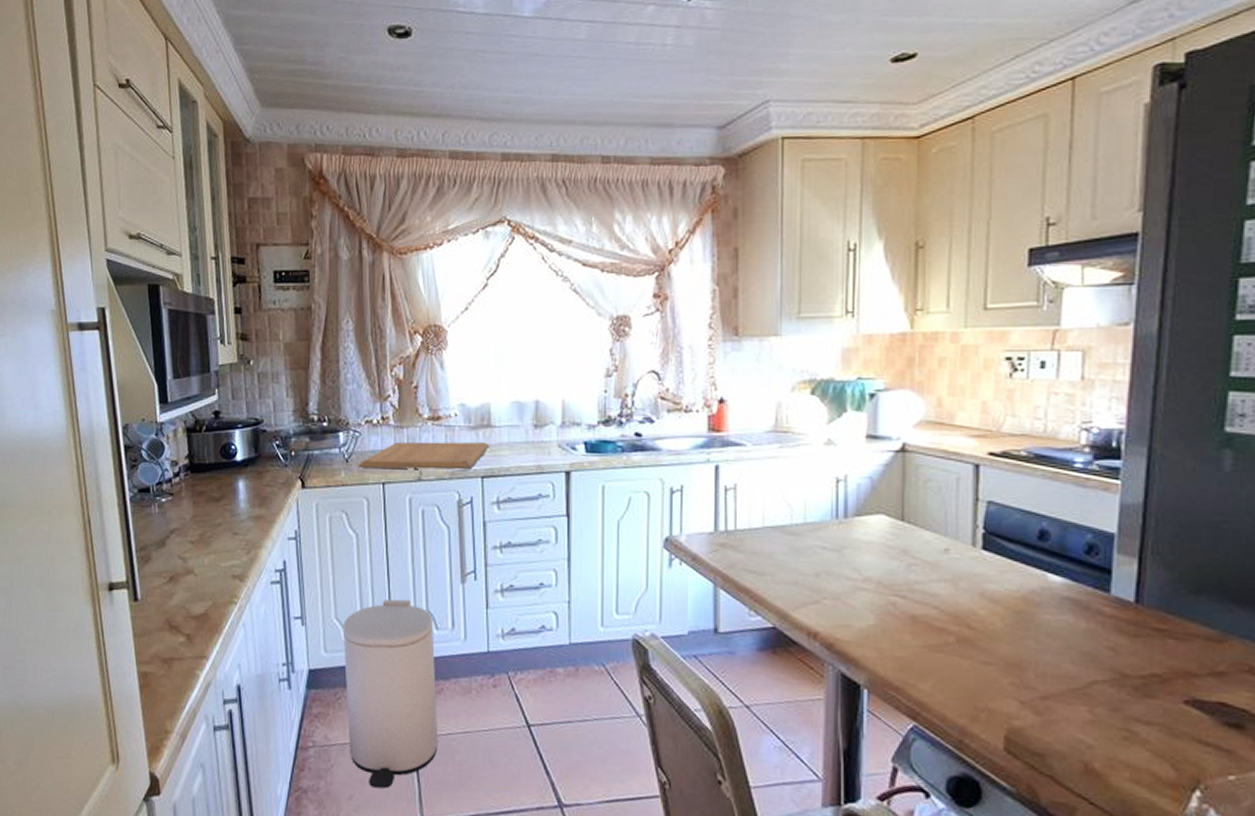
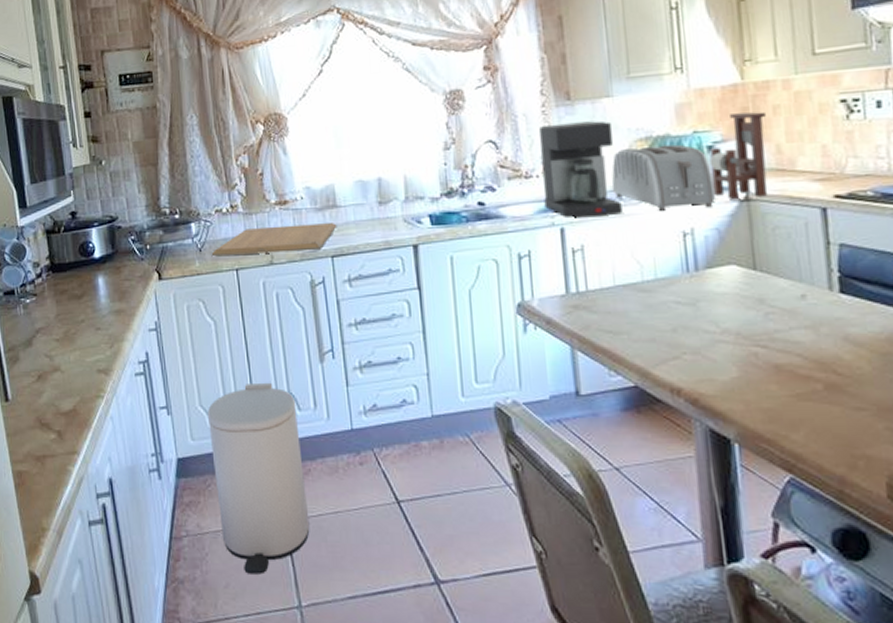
coffee maker: none [702,359,779,457] -> present [539,120,623,219]
toaster: none [772,389,873,457] -> present [612,144,717,212]
paper towel holder: none [870,363,931,449] -> present [709,111,768,199]

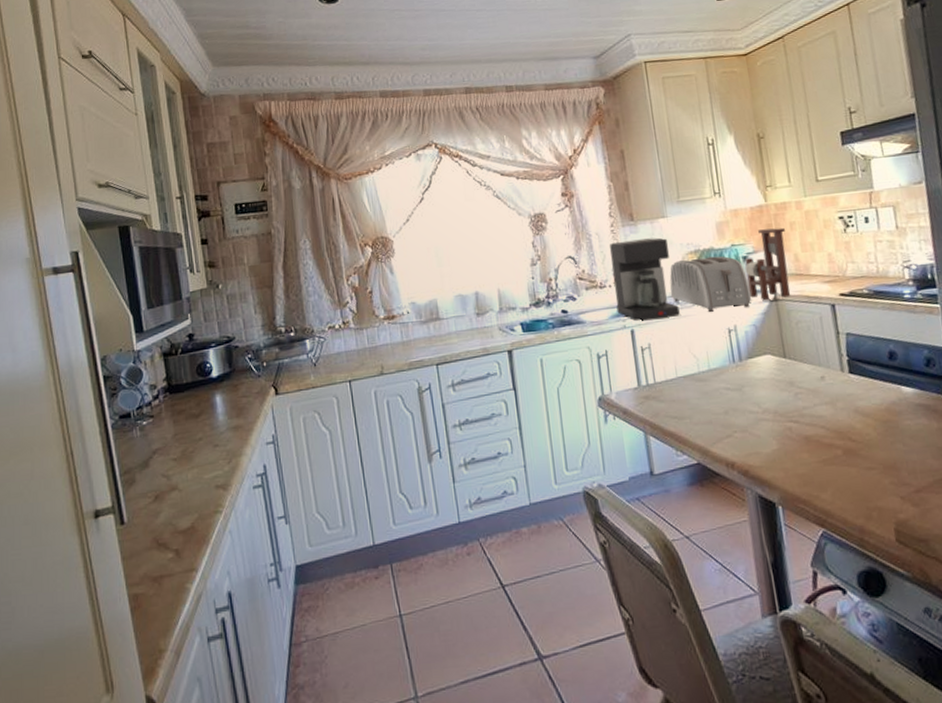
pedal bin: present [207,382,310,575] -> none [324,484,424,672]
chopping board: present [211,223,337,257] -> none [325,334,441,370]

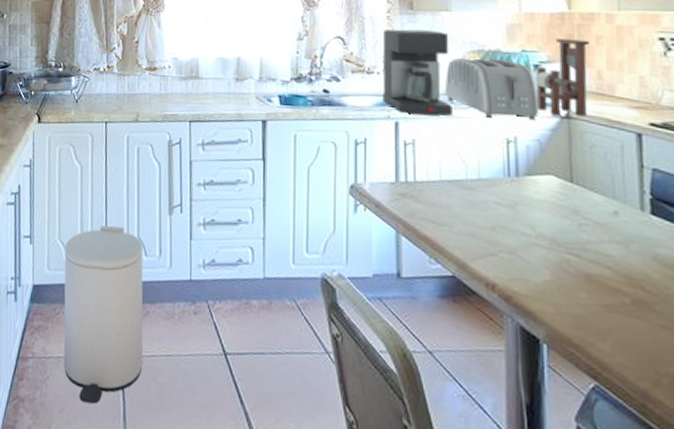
pedal bin: none [324,484,424,672] -> present [63,225,144,404]

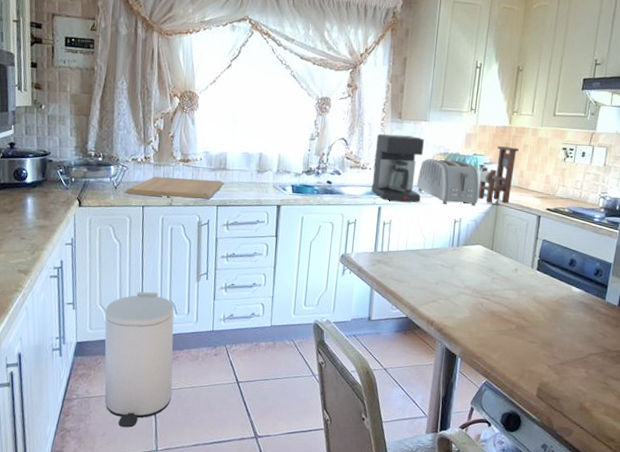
chopping board: none [86,88,198,114] -> present [124,176,225,200]

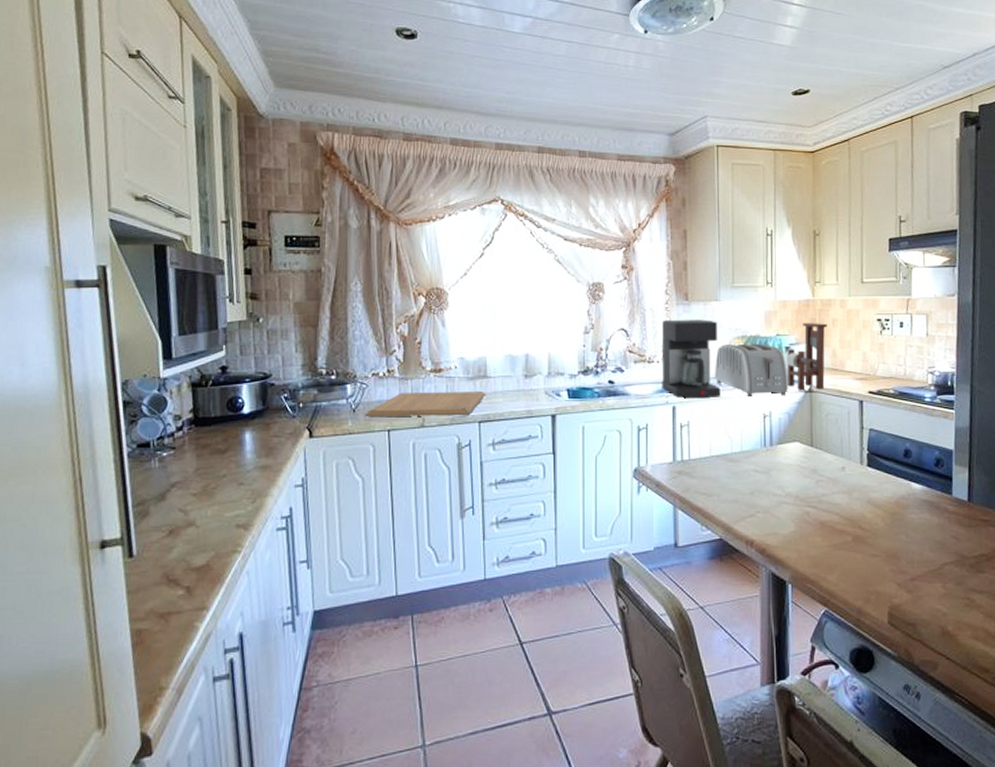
pedal bin: present [104,291,175,428] -> none [347,536,439,719]

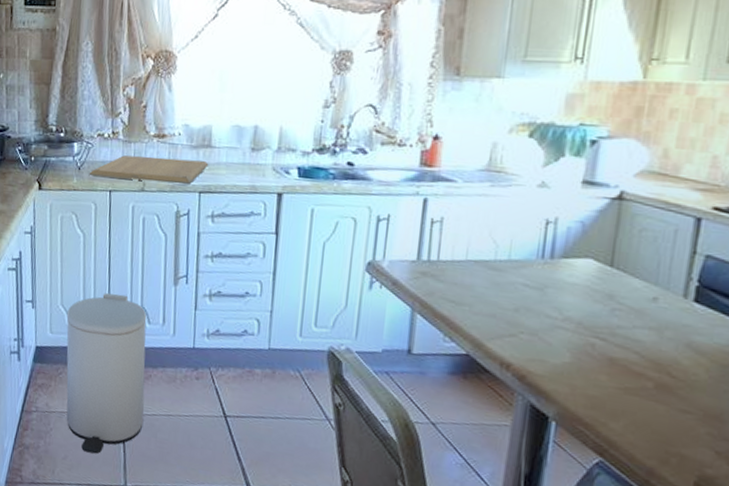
pedal bin: none [347,536,439,719] -> present [66,293,147,454]
coffee maker: present [662,319,721,399] -> none [412,96,498,194]
toaster: present [715,343,789,398] -> none [484,131,590,201]
paper towel holder: present [786,323,827,390] -> none [587,111,661,199]

